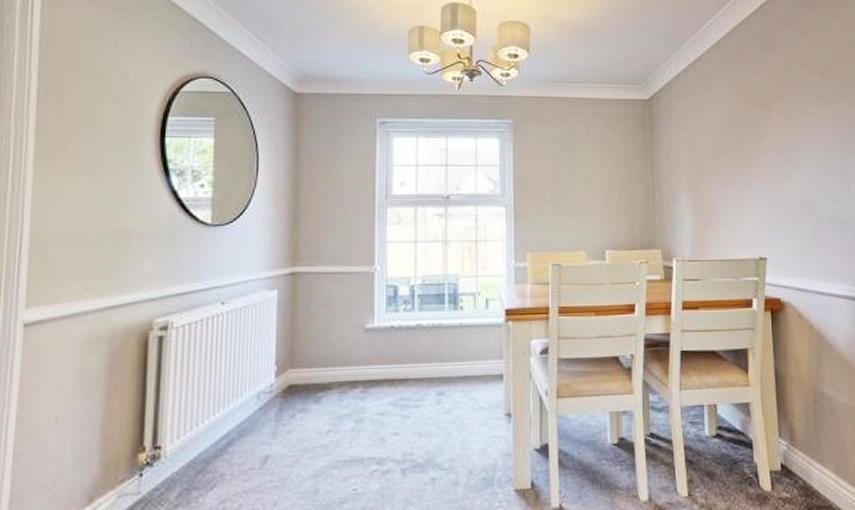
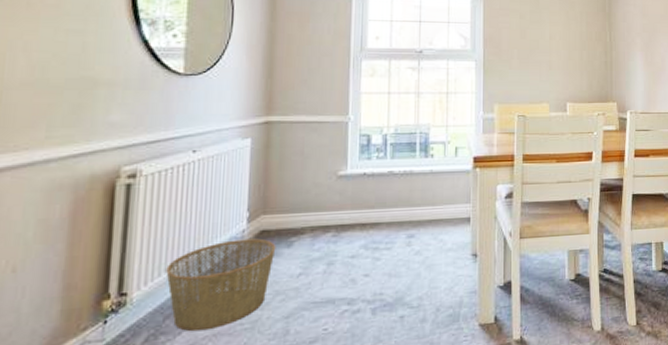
basket: none [197,393,304,488] -> present [166,238,276,332]

